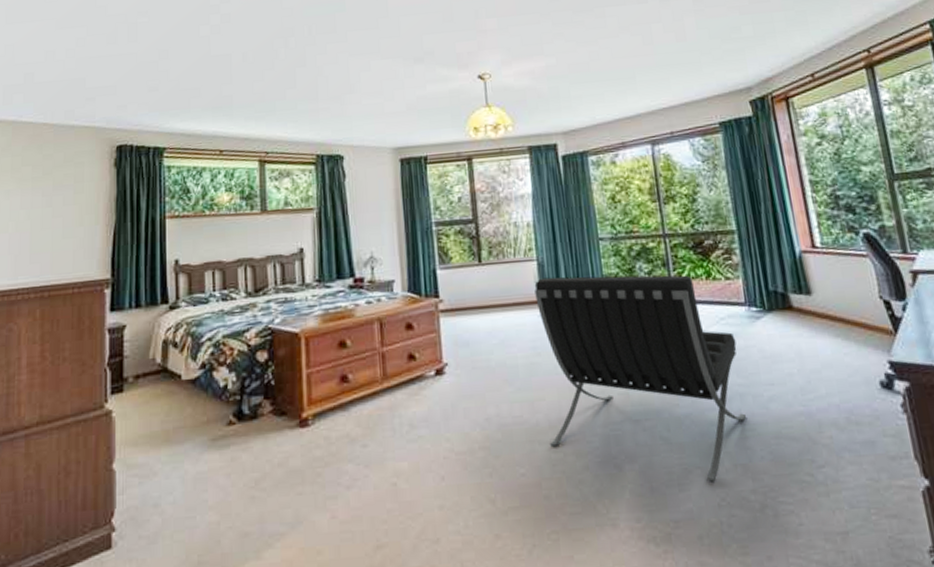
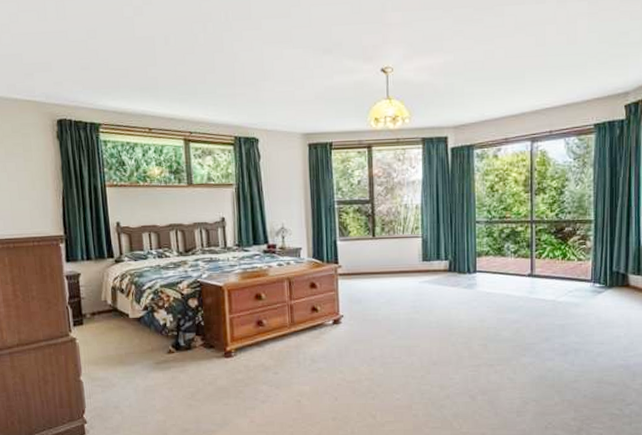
lounge chair: present [535,275,747,482] -> none [418,251,578,411]

